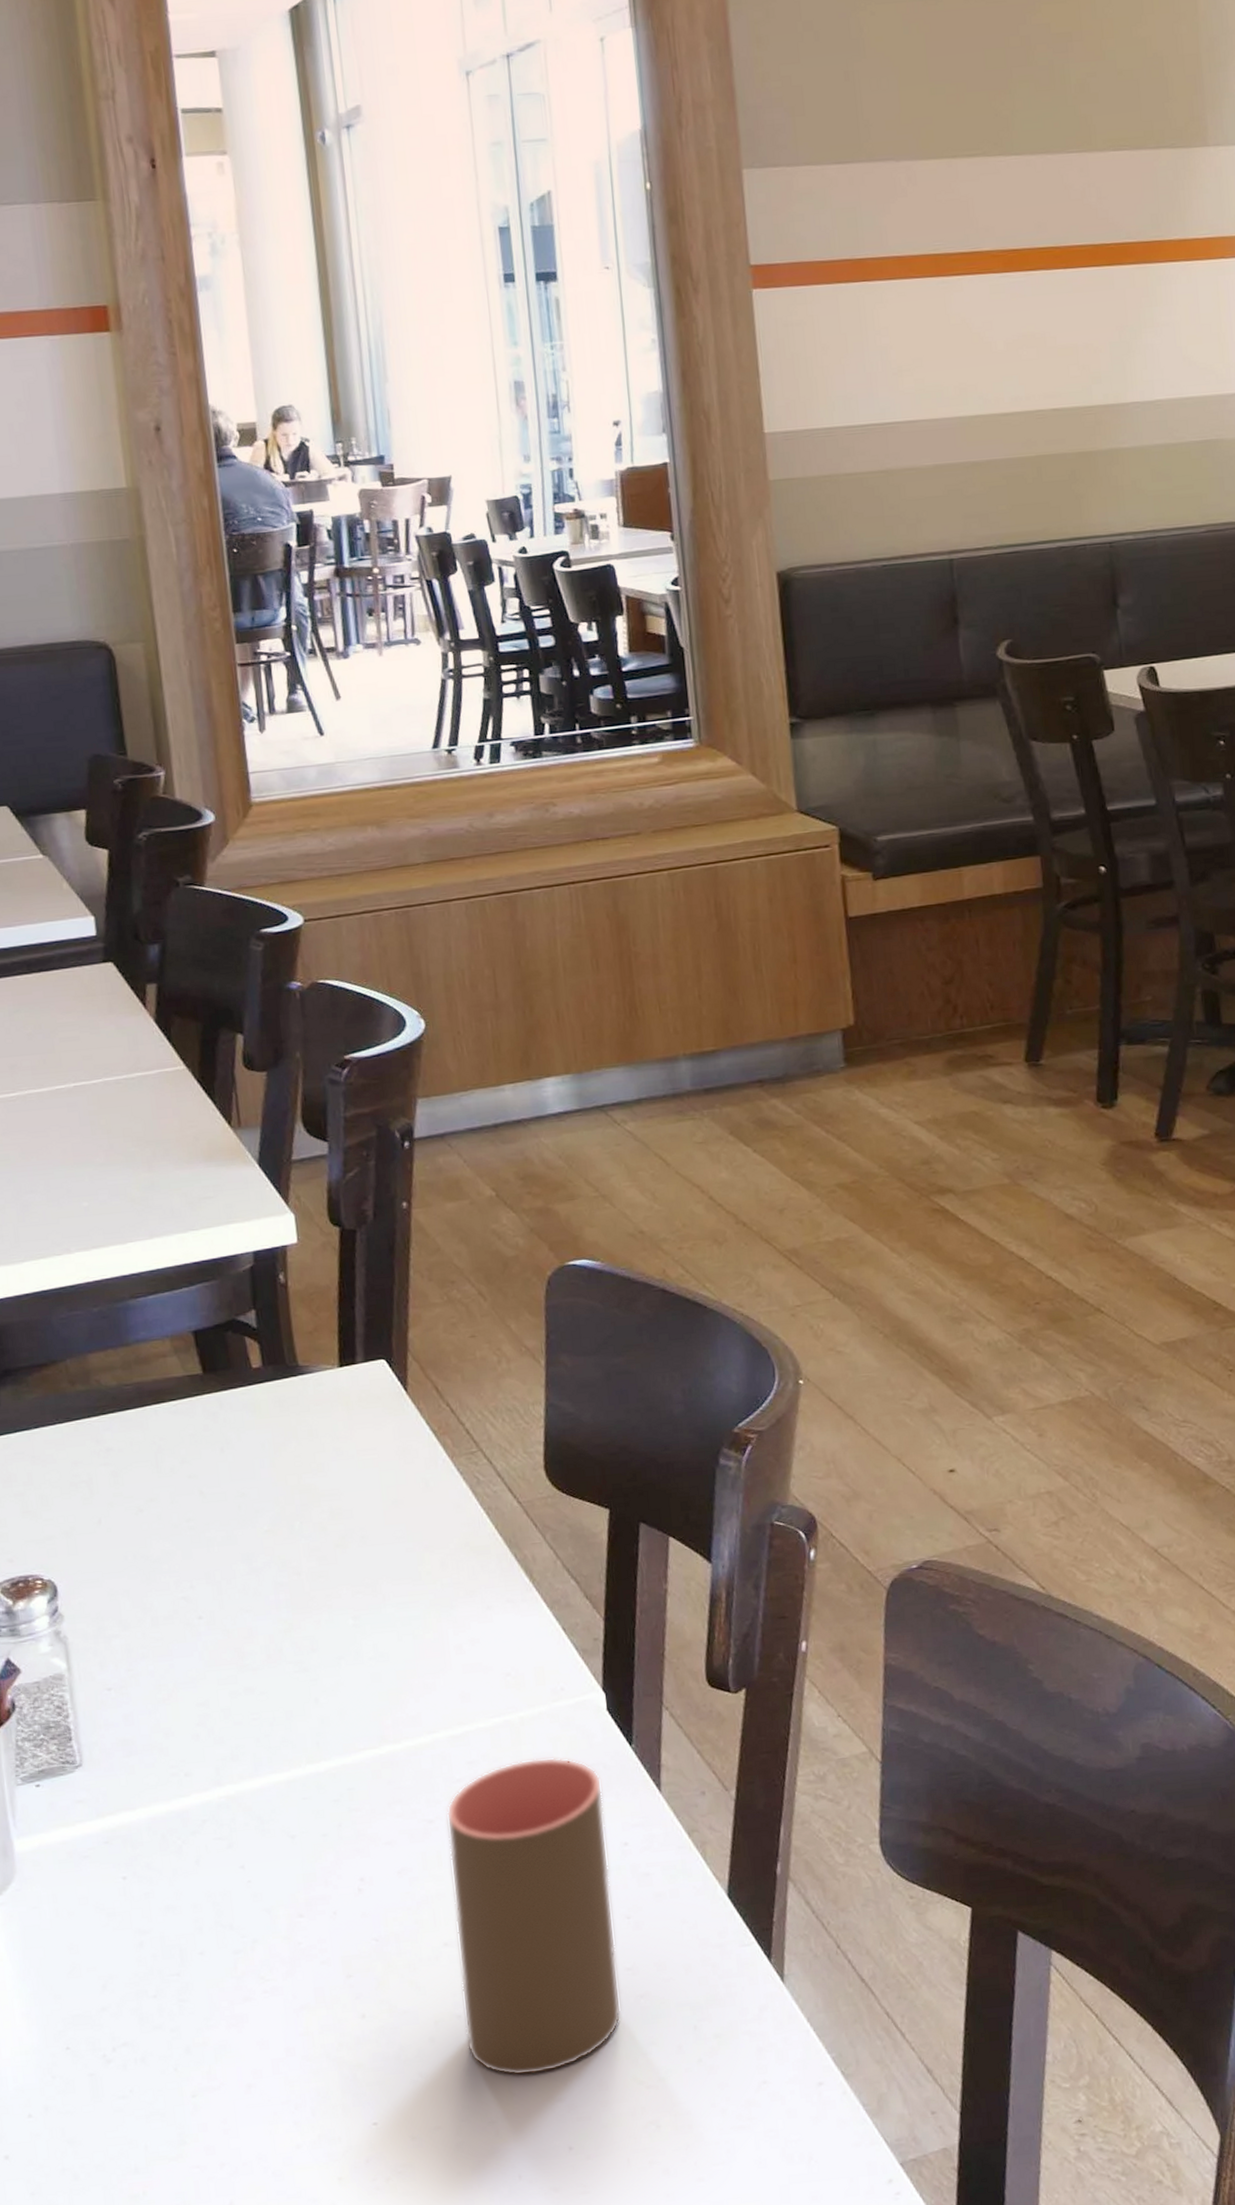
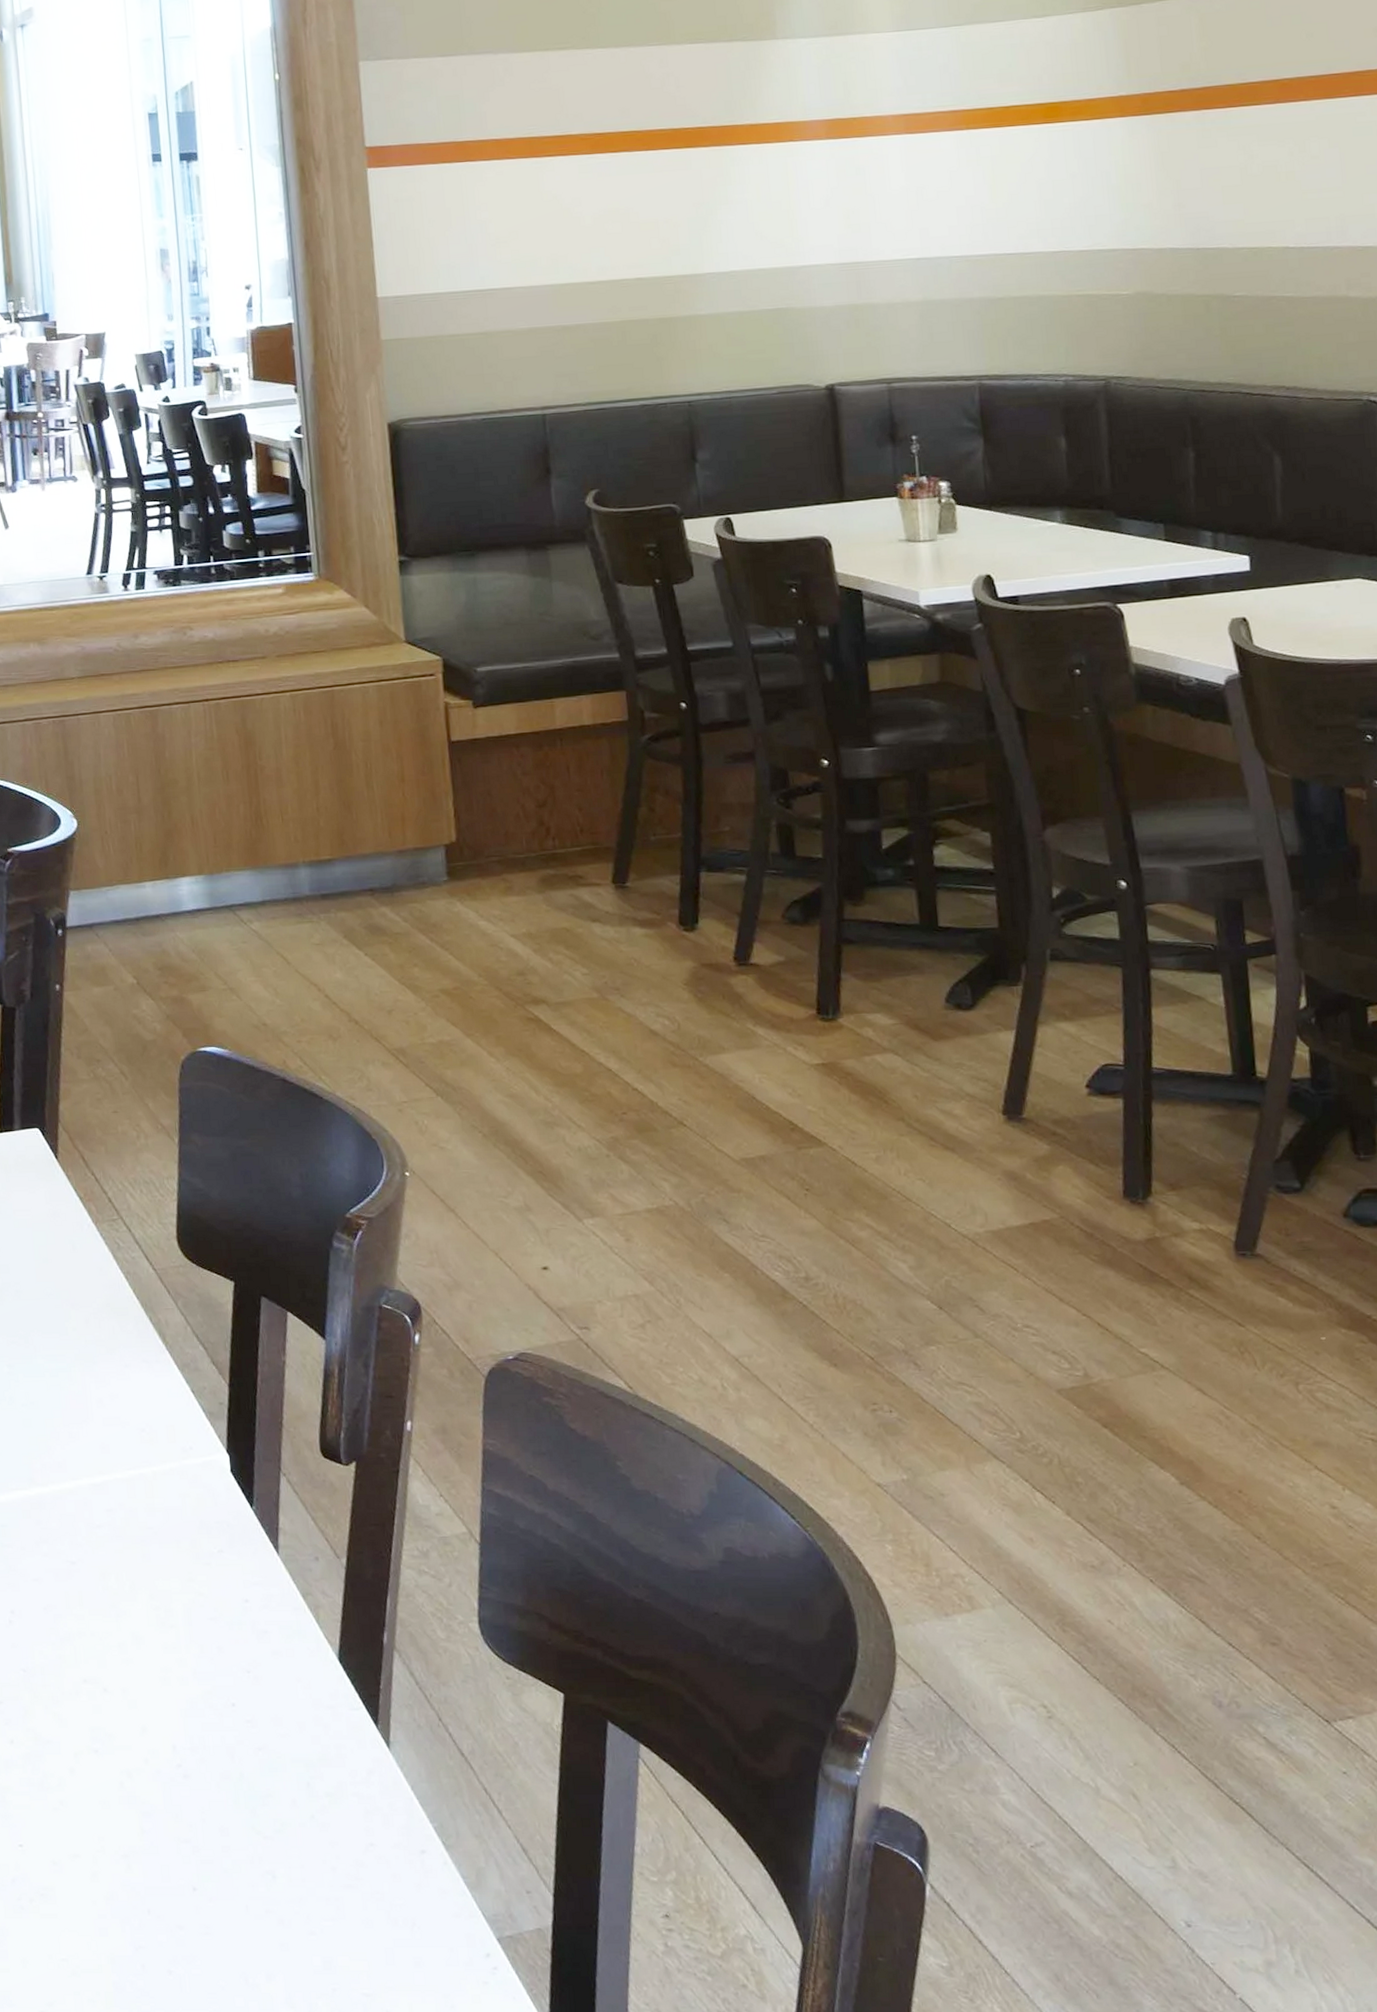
cup: present [446,1757,622,2076] -> none [87,1512,242,1814]

